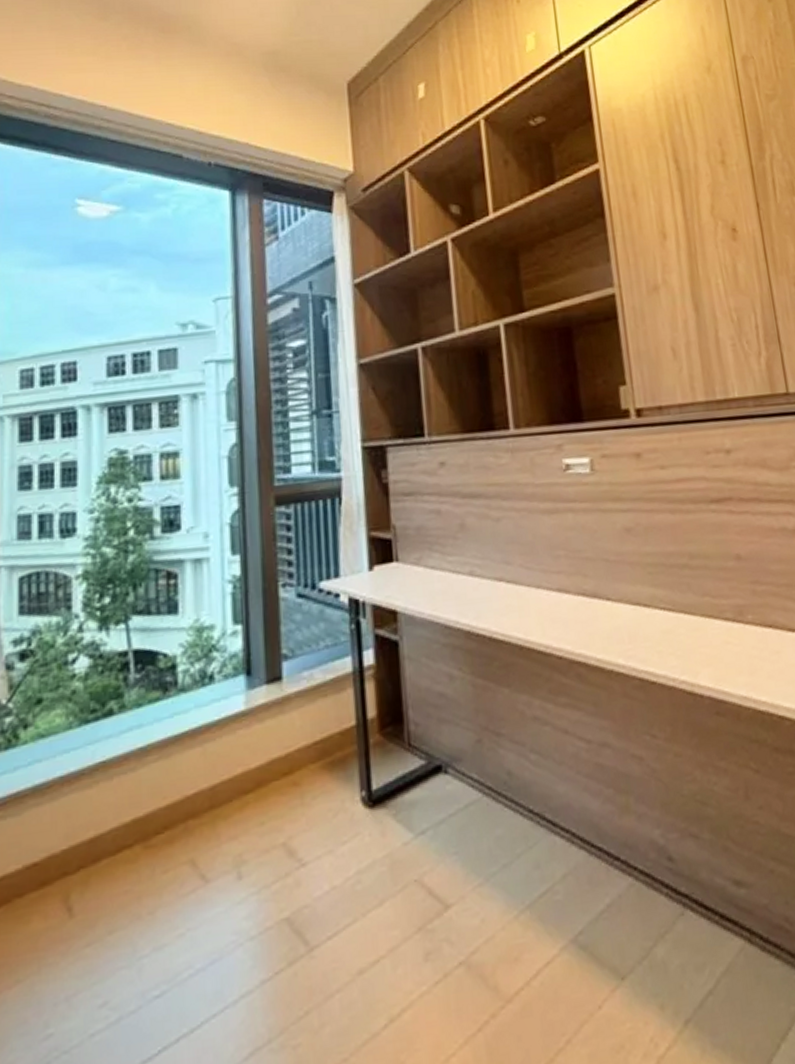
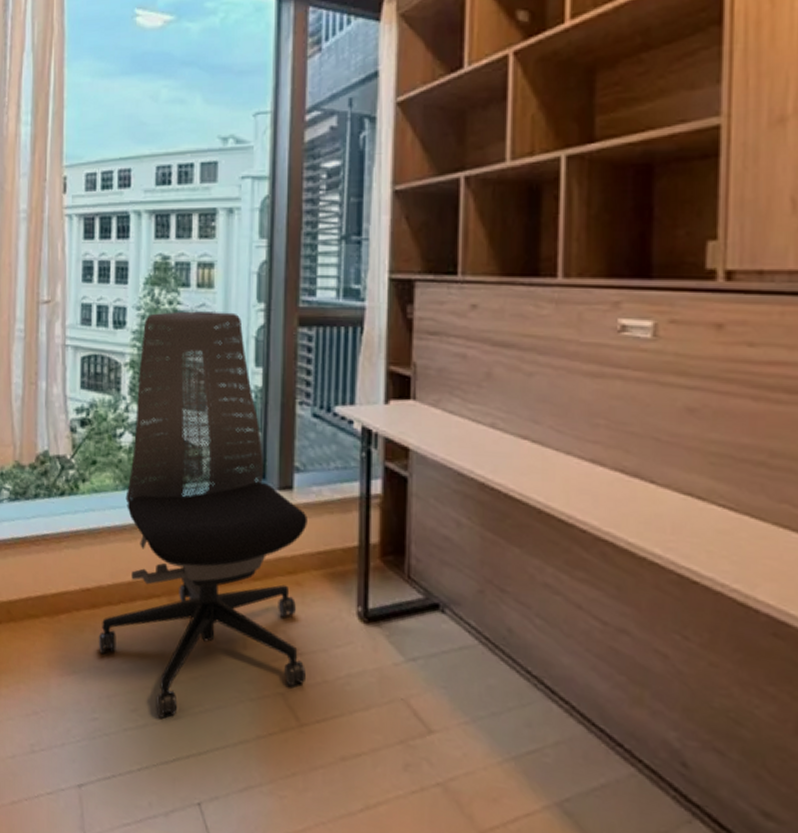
office chair: none [50,501,313,1004] -> present [98,311,307,719]

